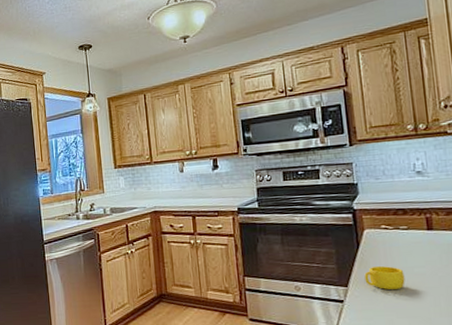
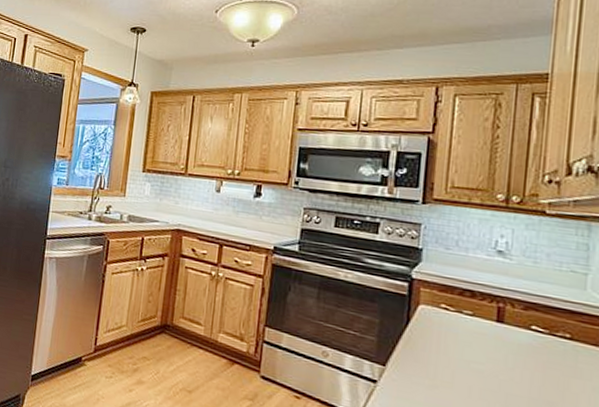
cup: present [364,266,405,290] -> none [408,349,458,383]

